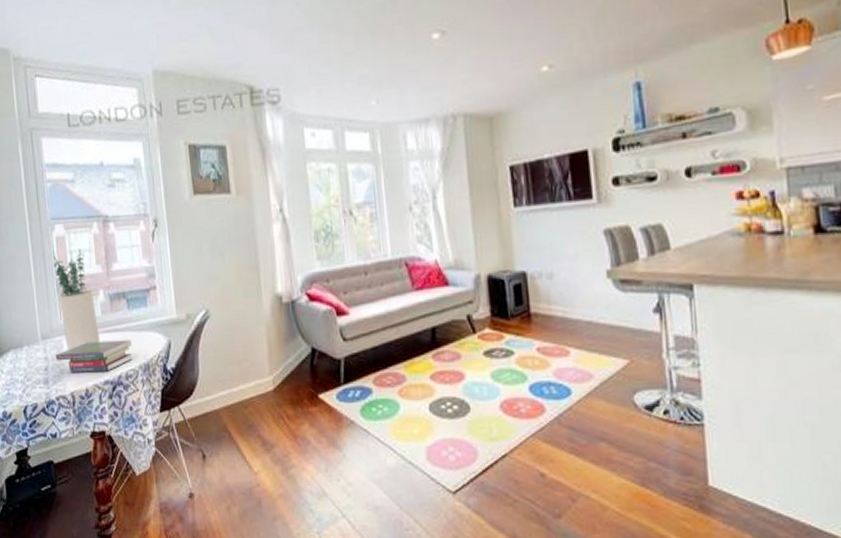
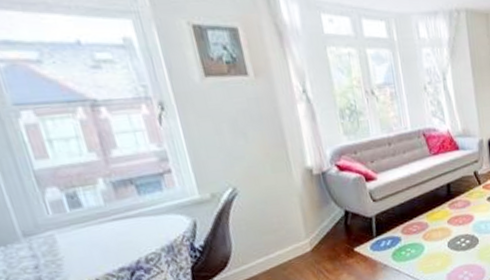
vase: present [53,249,100,351] -> none [25,136,107,245]
books: present [56,339,133,373] -> none [47,224,152,267]

